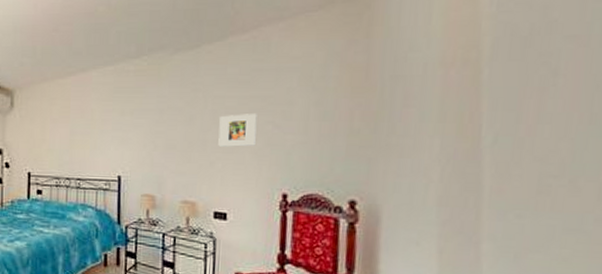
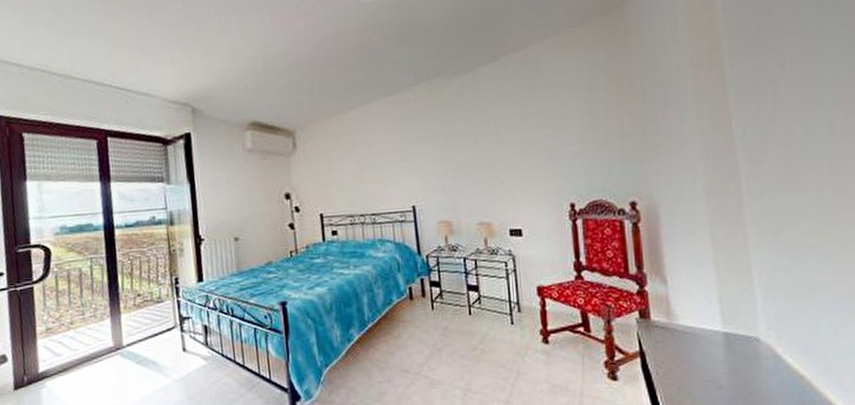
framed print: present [218,114,257,147] -> none [503,129,541,165]

